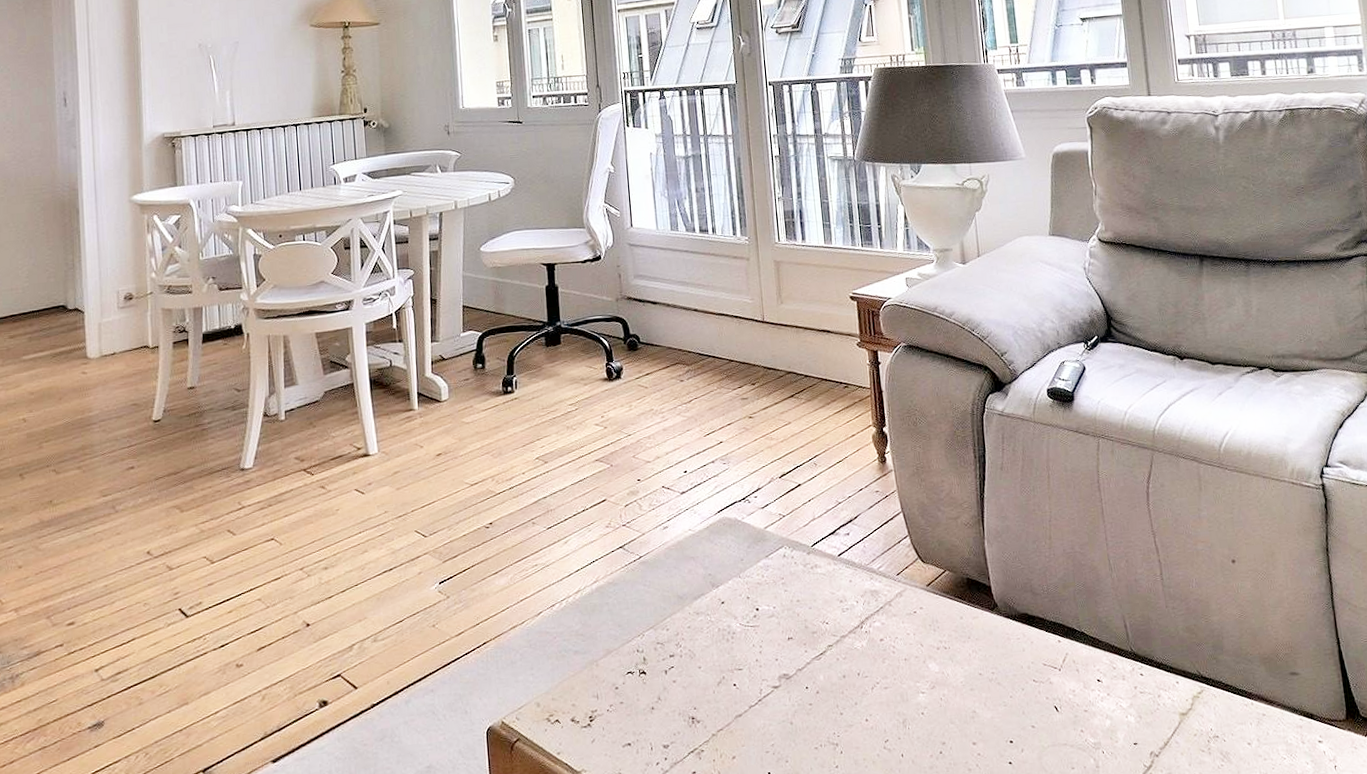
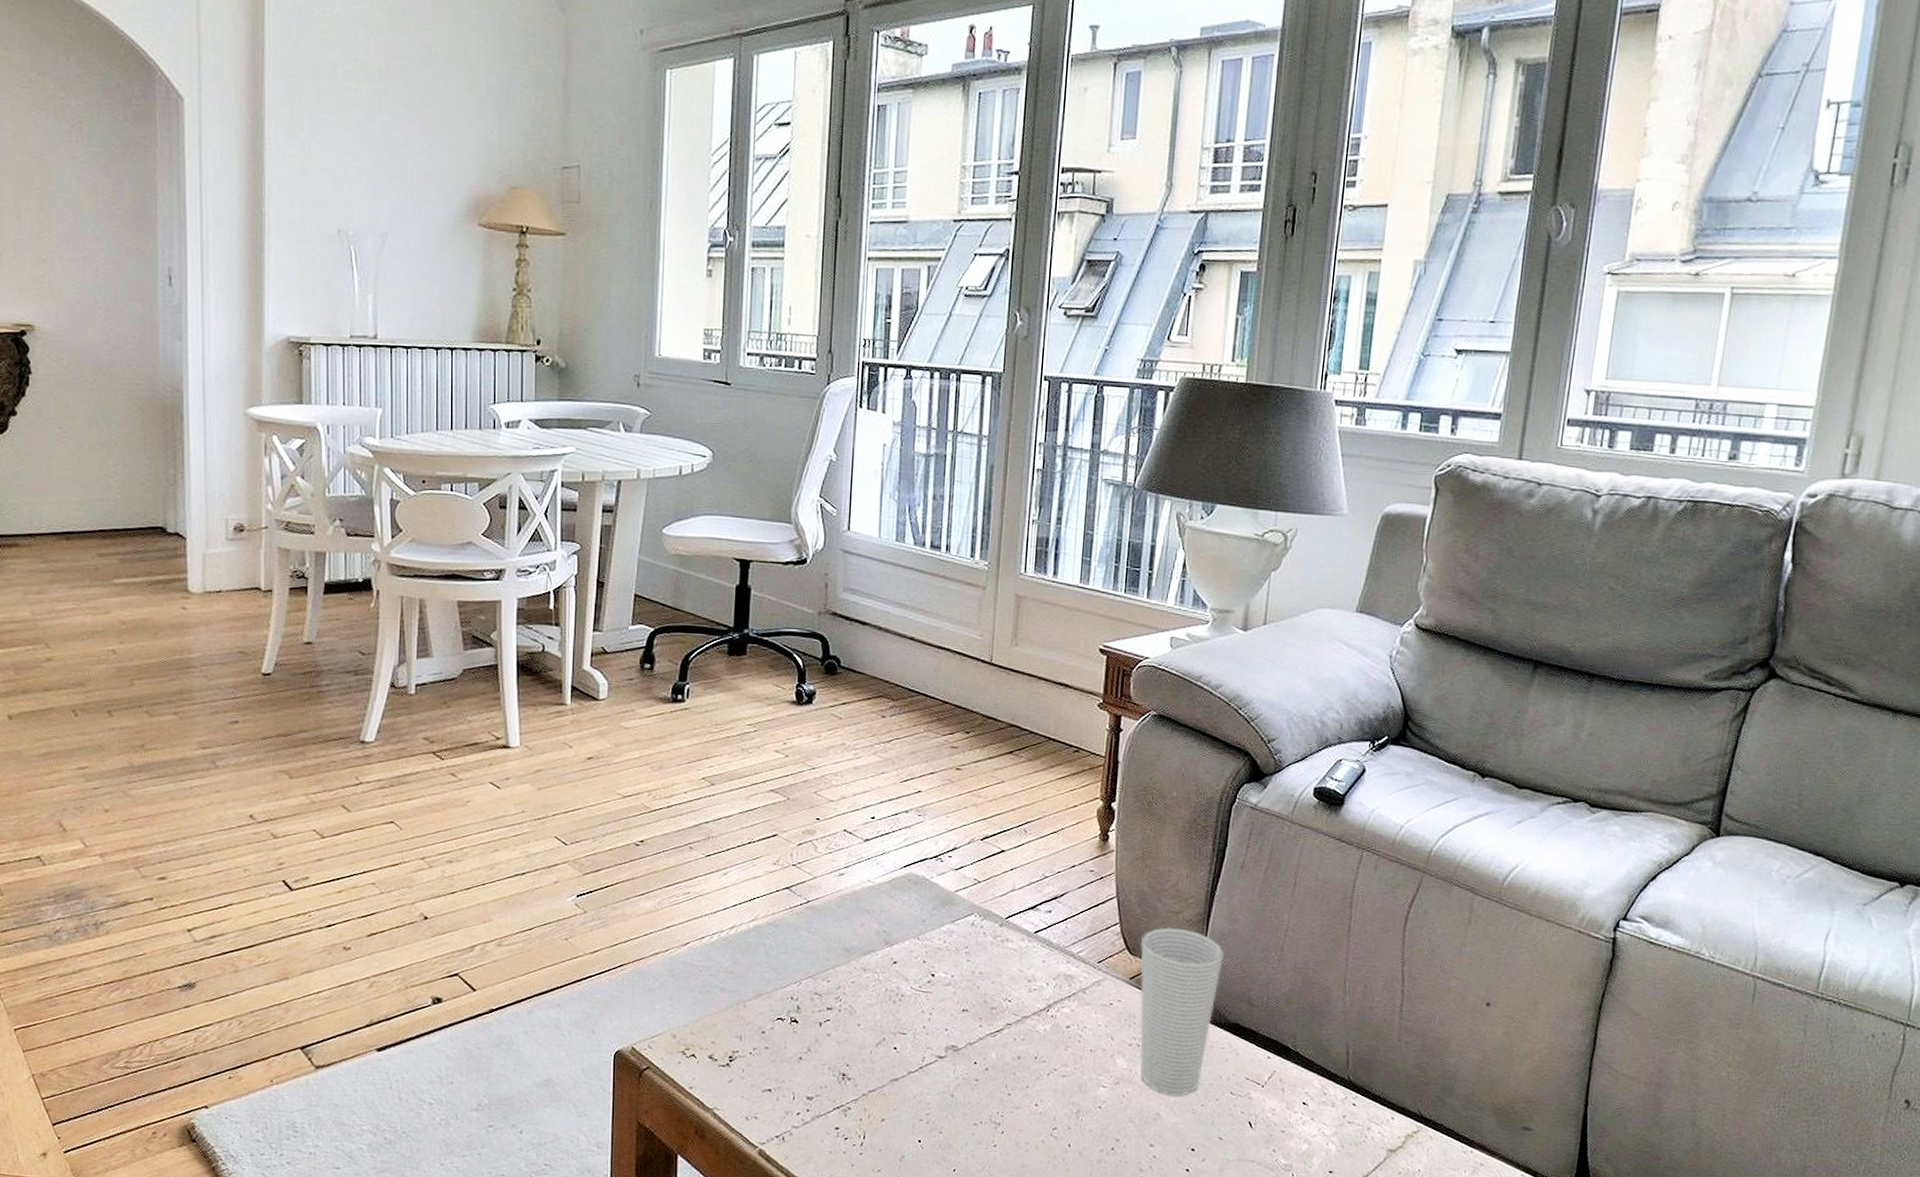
cup: none [929,531,1005,691] -> present [1140,926,1224,1095]

